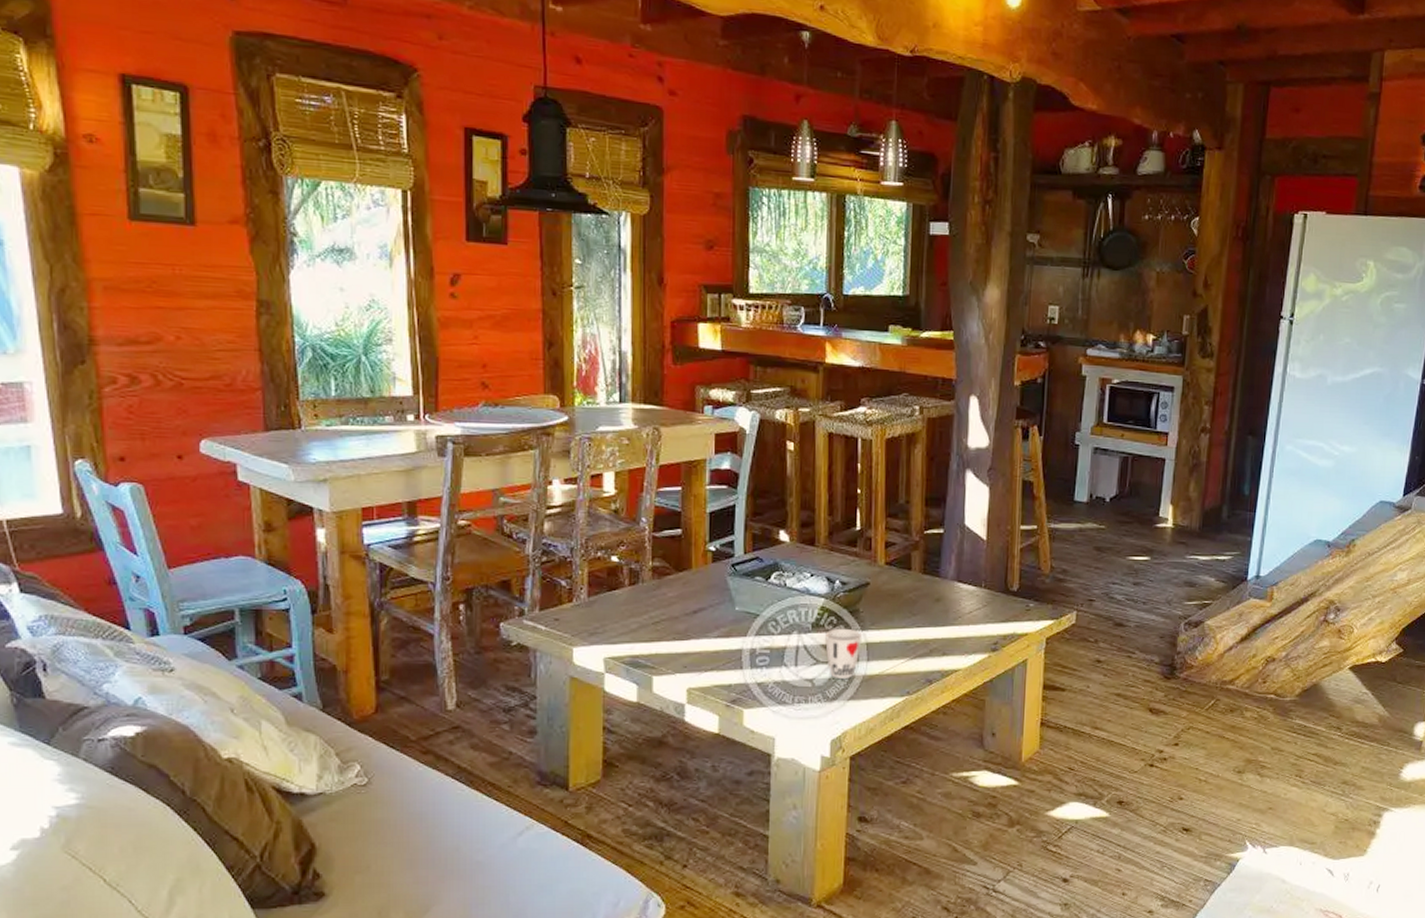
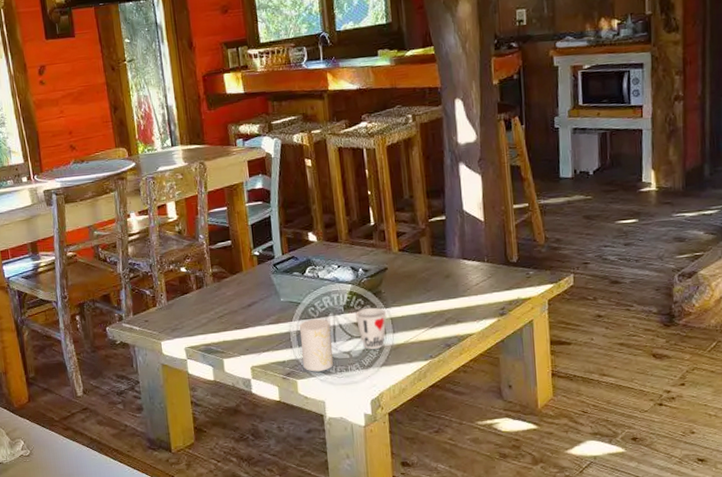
cup: none [753,636,792,701] -> present [299,318,333,372]

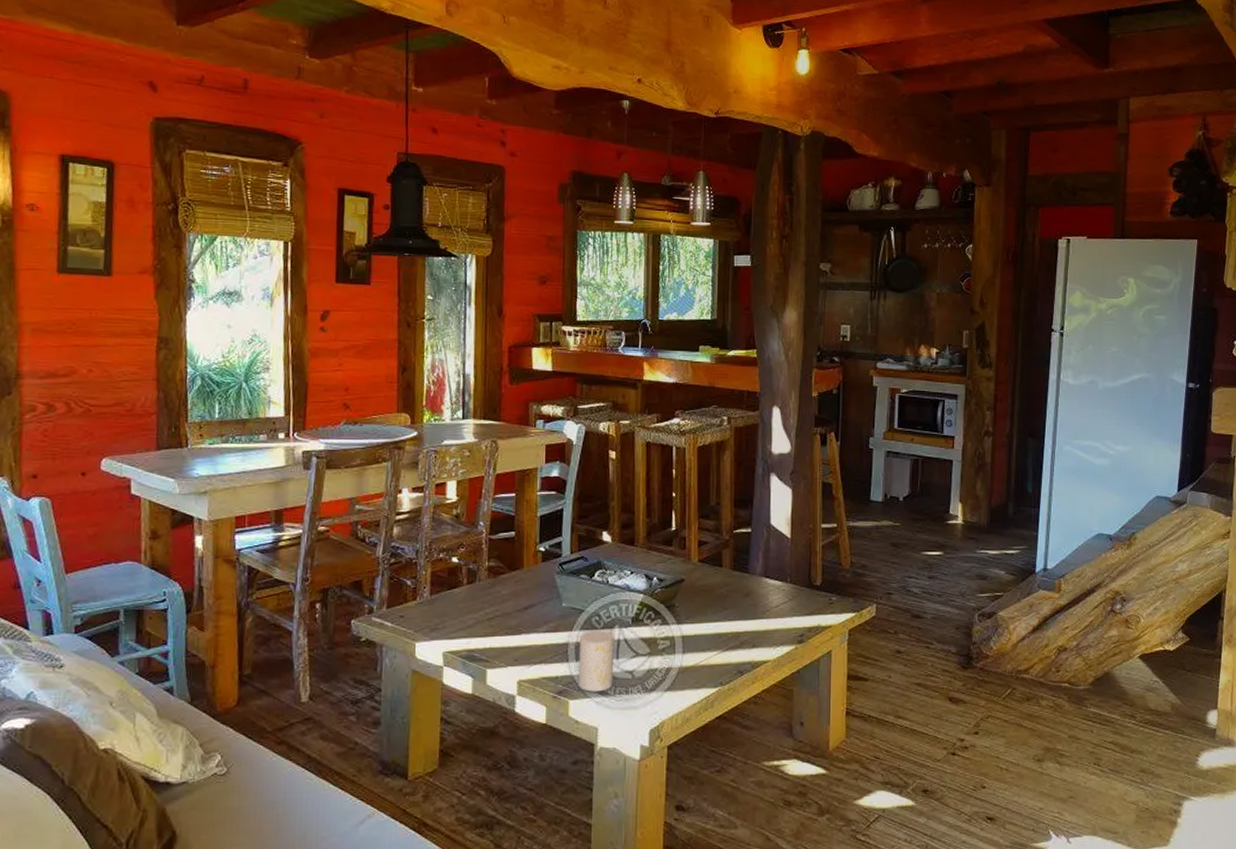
cup: present [356,307,387,349] -> none [644,622,677,670]

